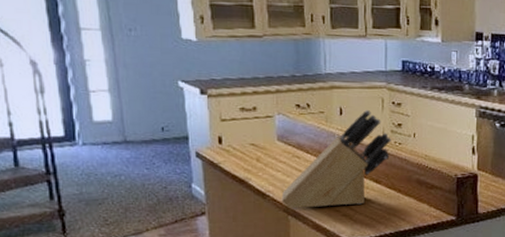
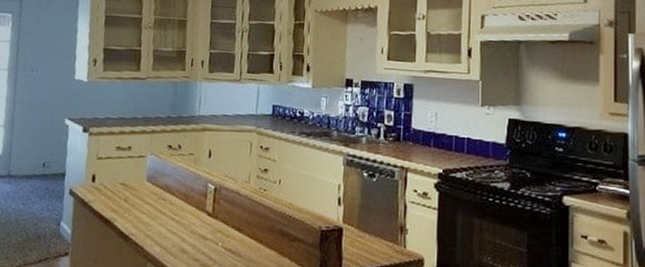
knife block: present [281,109,391,209] -> none [142,153,257,255]

